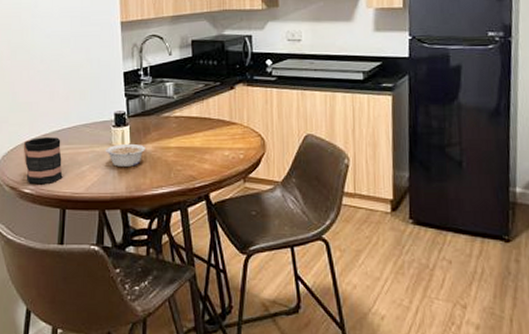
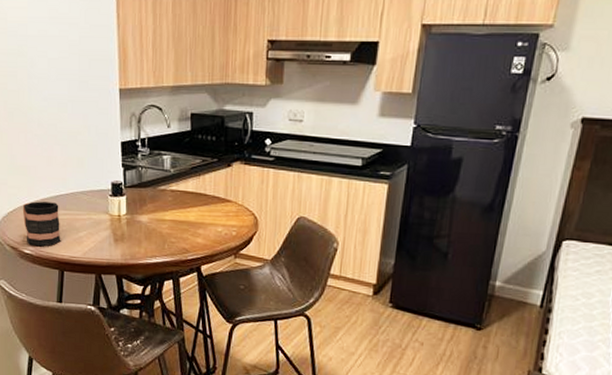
legume: present [106,143,145,167] -> none [103,213,141,236]

